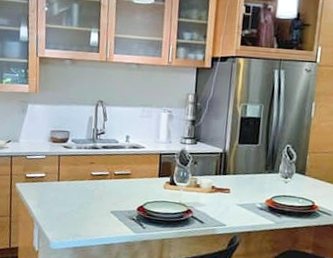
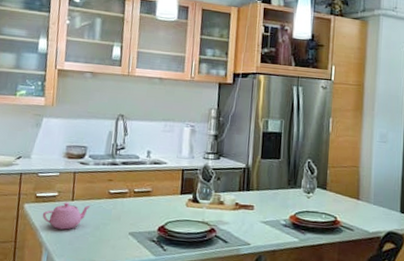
teapot: none [32,182,75,207] -> present [42,202,91,230]

